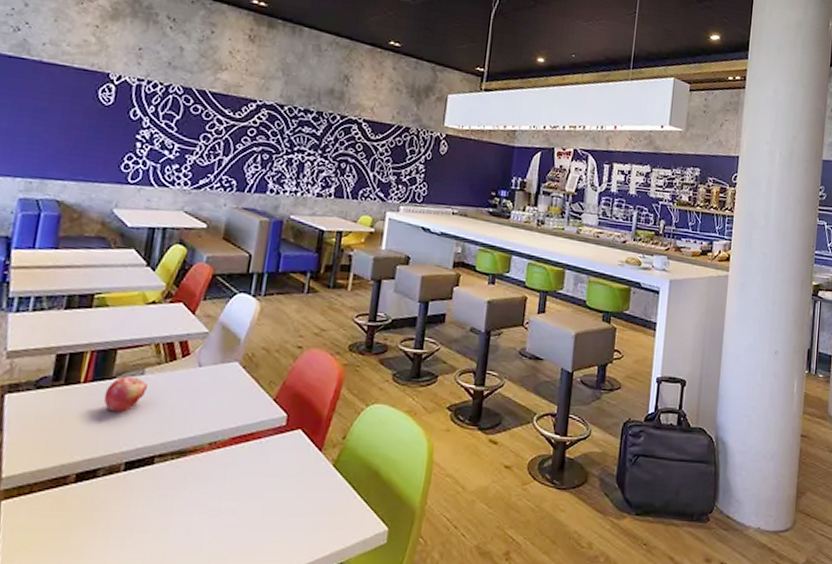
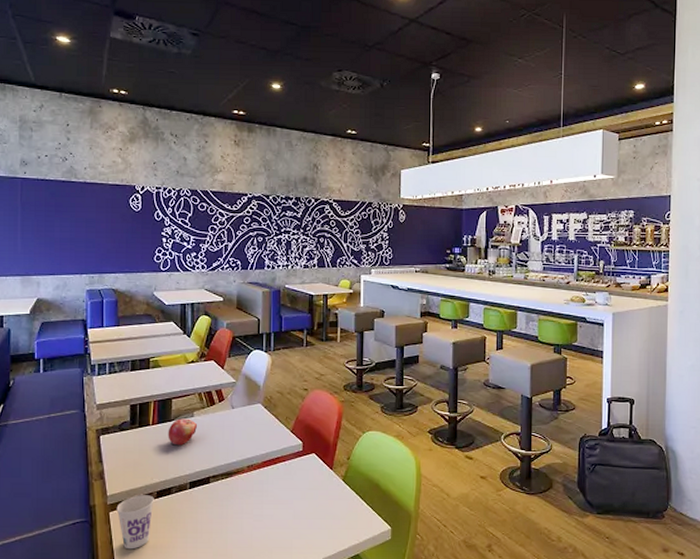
cup: none [12,478,71,554] -> present [116,495,154,550]

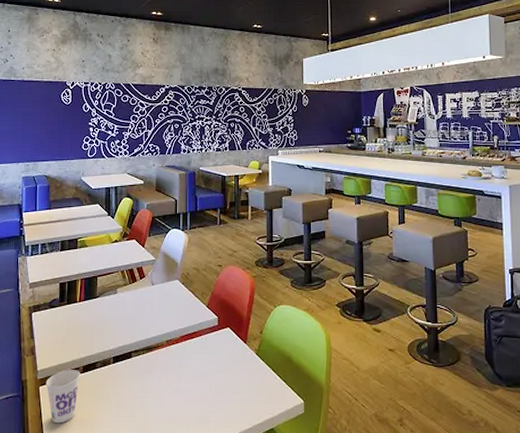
fruit: present [168,418,197,446] -> none [93,295,120,322]

